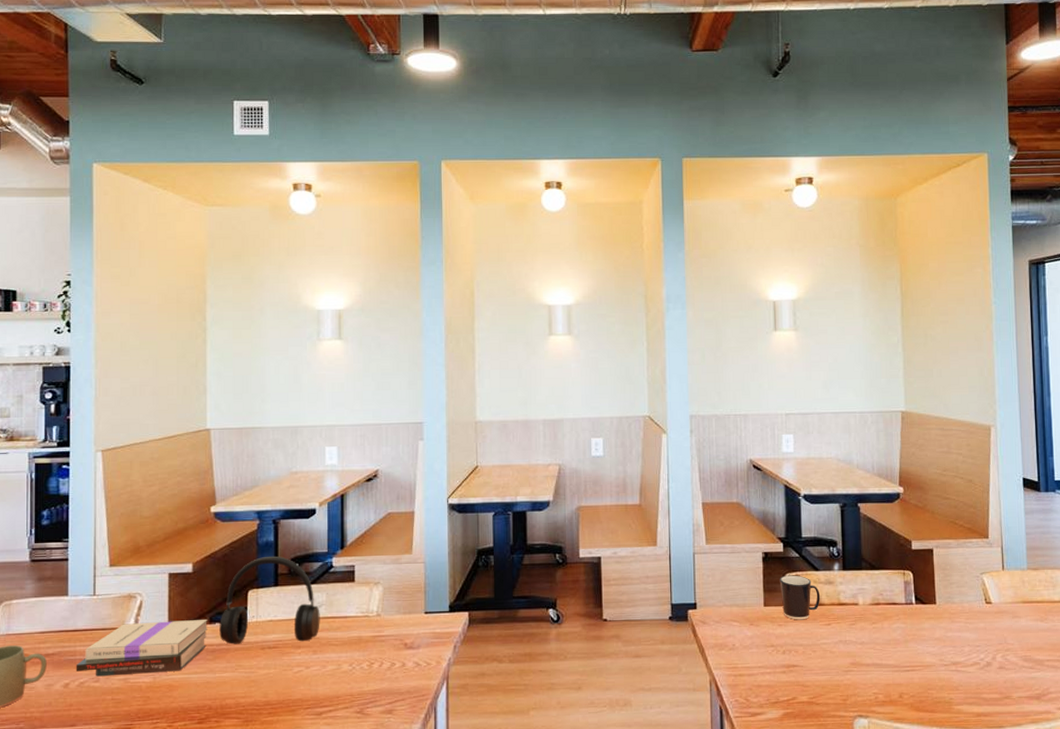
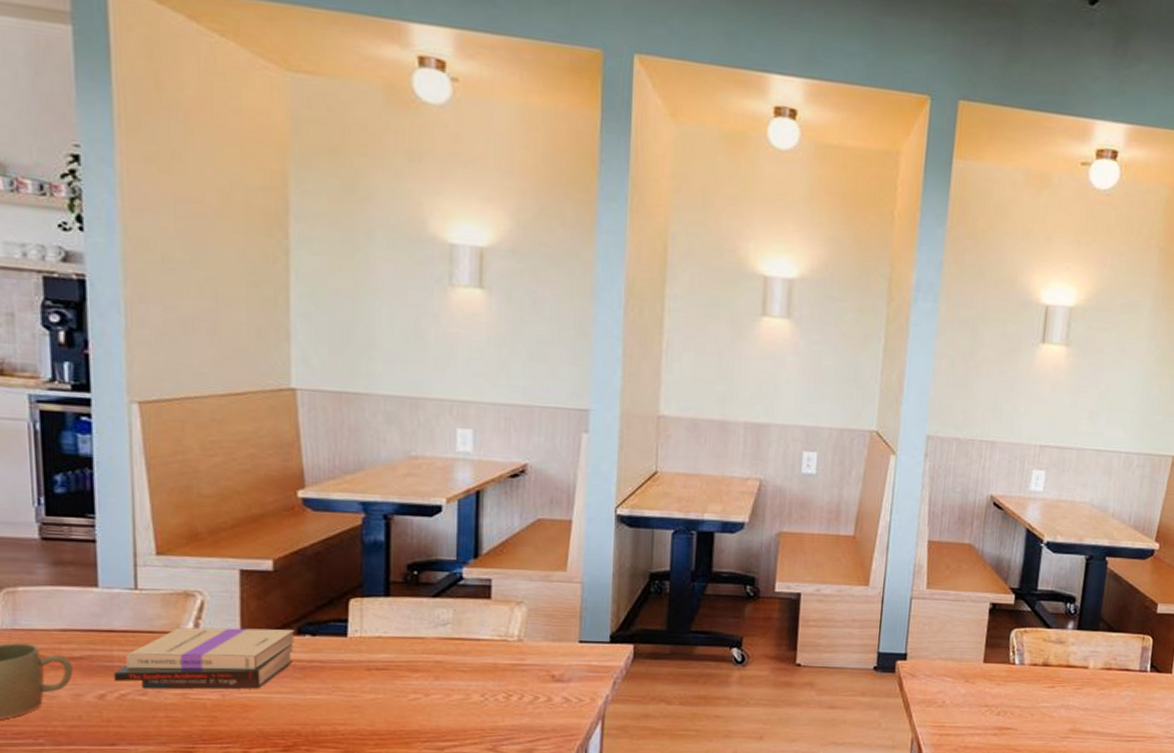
headphones: present [219,556,320,645] -> none [310,558,445,665]
mug: present [779,575,820,620] -> none [1003,630,1048,681]

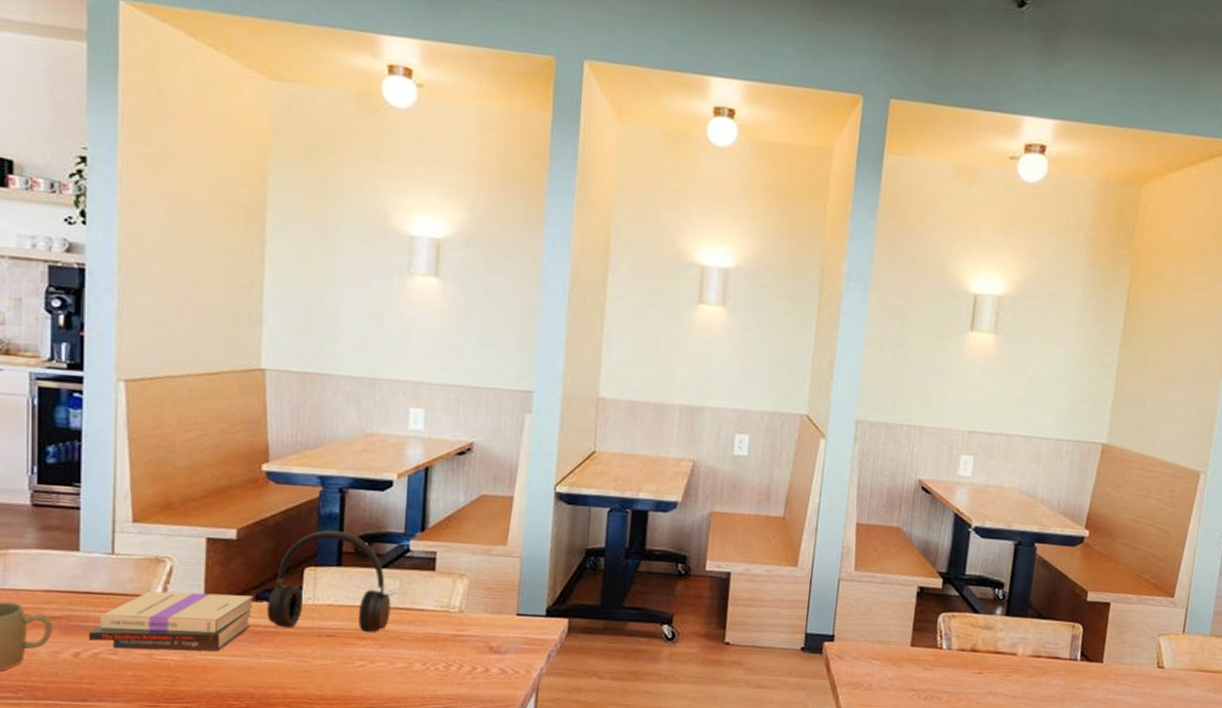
headphones: none [310,558,445,665] -> present [267,530,391,633]

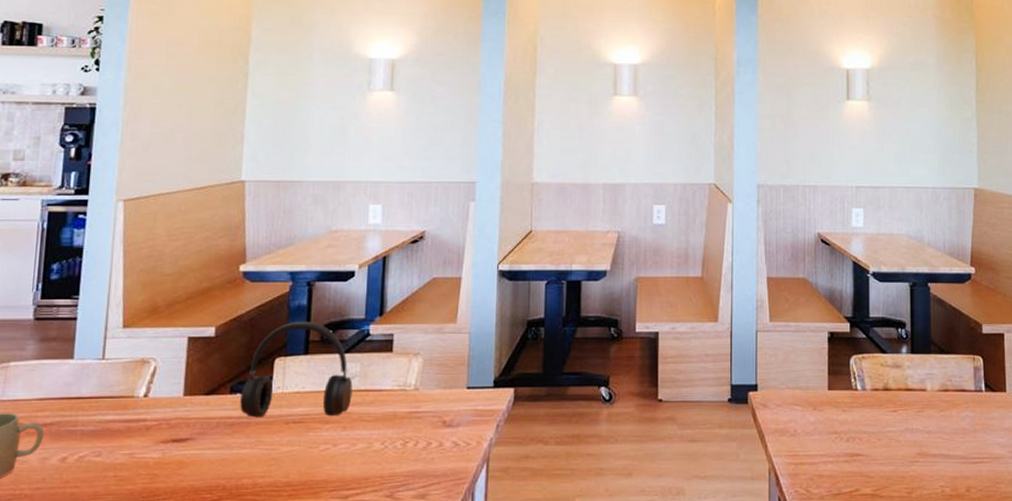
books: present [88,591,253,652] -> none [75,389,228,450]

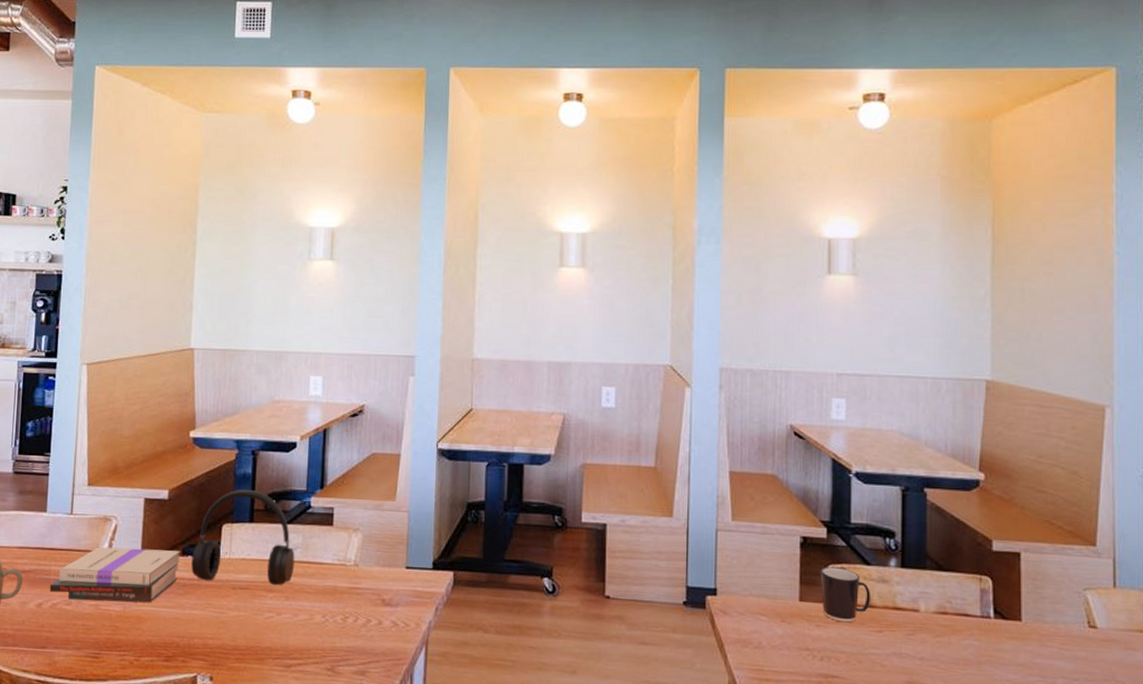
books: none [75,389,228,450] -> present [49,547,180,603]
mug: none [845,357,887,406] -> present [820,567,870,623]

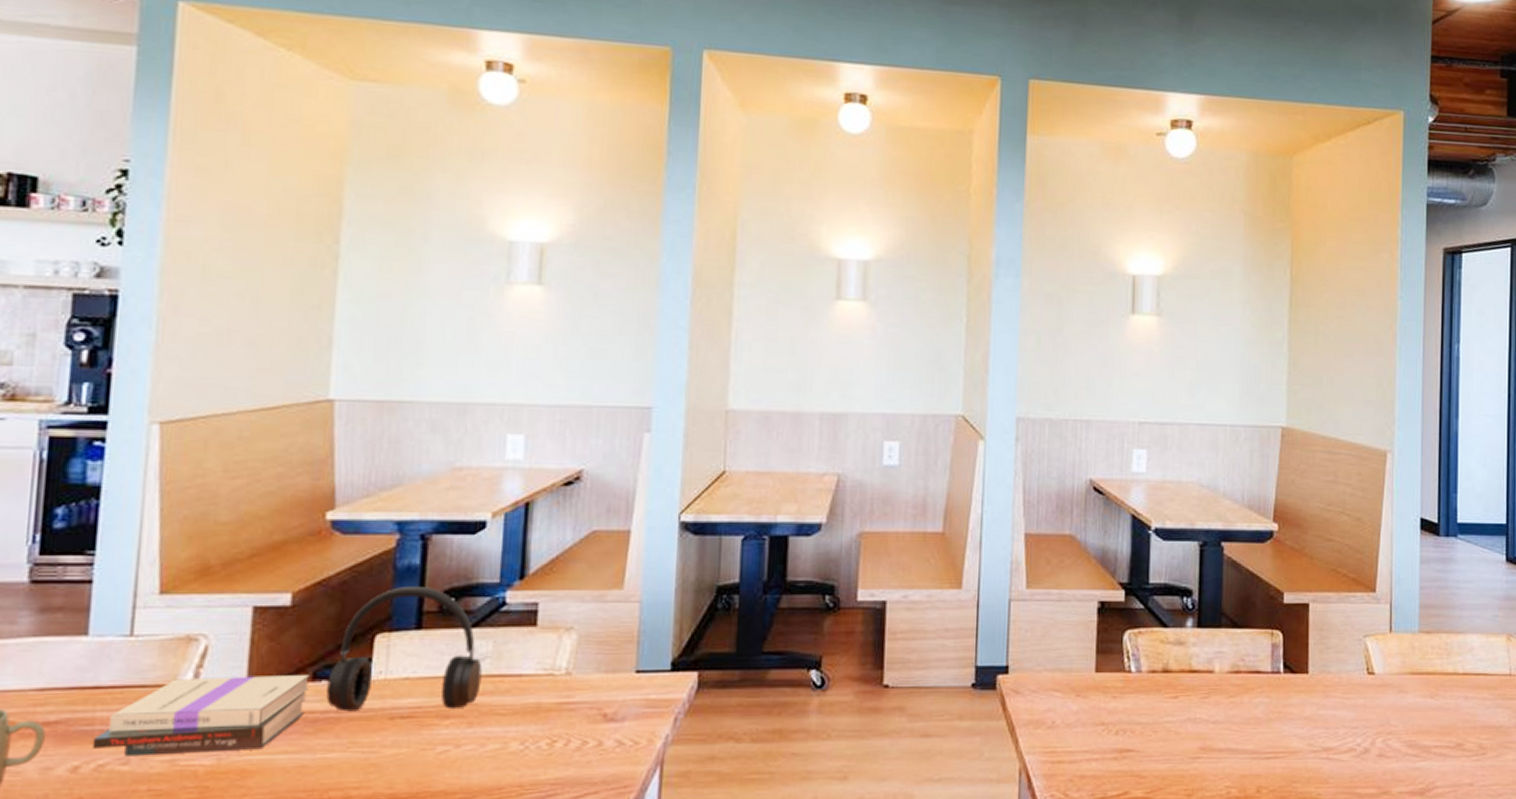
mug: present [820,567,870,623] -> none [1117,632,1167,691]

